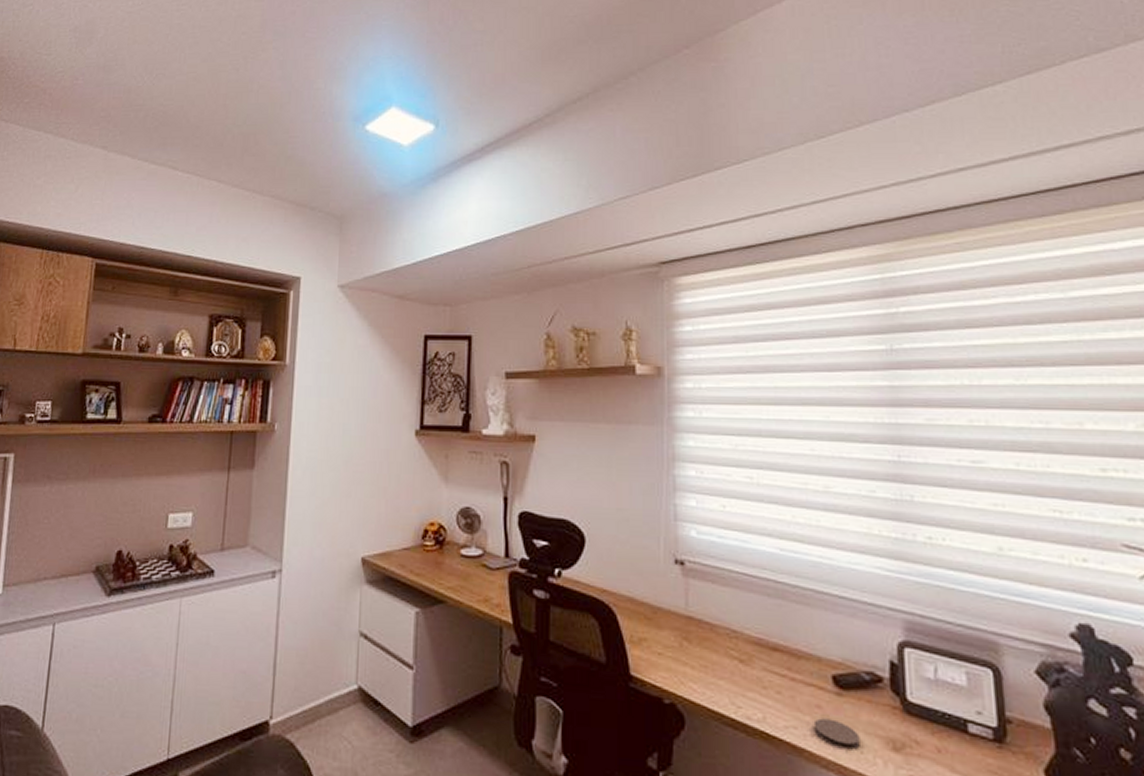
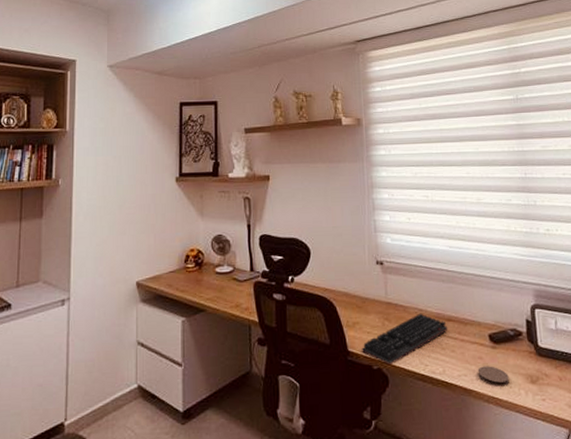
keyboard: none [648,635,773,701] -> present [361,313,448,366]

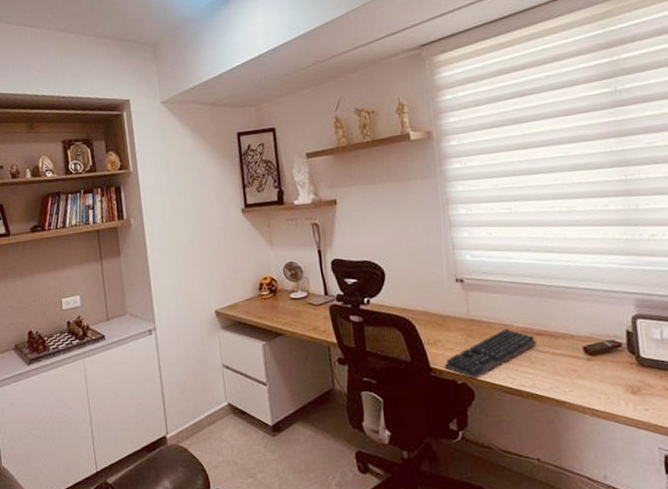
coaster: present [477,366,509,387] -> none [571,377,607,398]

